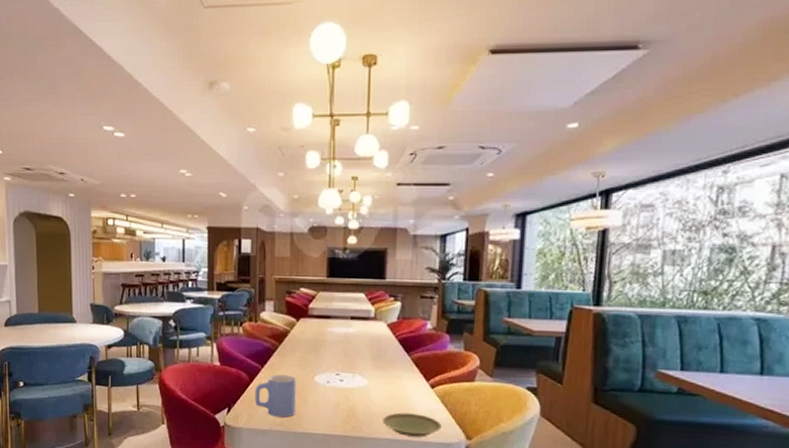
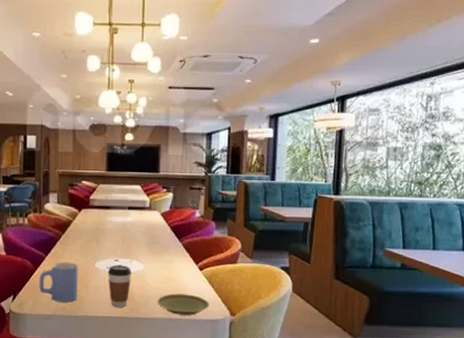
coffee cup: none [327,379,354,425] -> present [107,265,131,308]

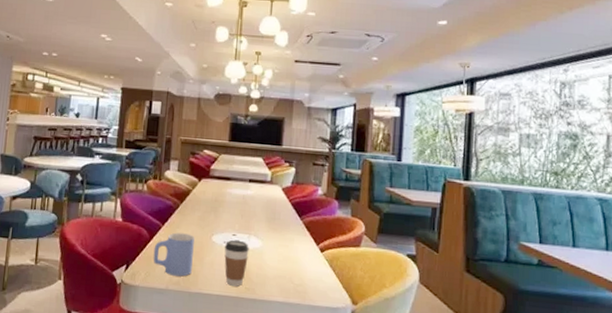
plate: present [157,294,209,315] -> none [274,275,330,301]

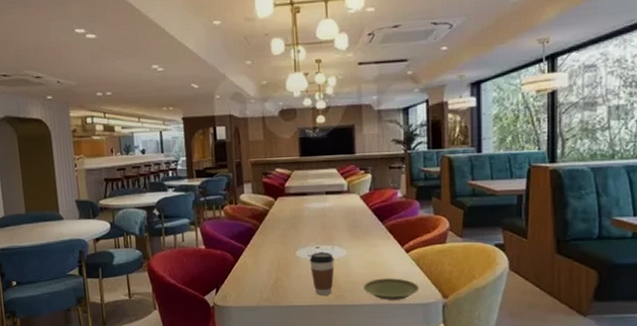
mug: present [153,232,195,277] -> none [240,252,281,293]
plate: none [274,275,330,301] -> present [363,278,419,300]

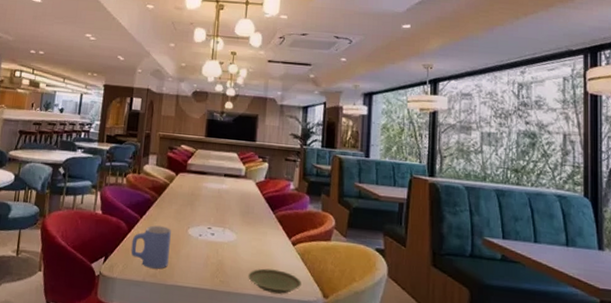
mug: none [240,252,281,293] -> present [130,225,171,269]
coffee cup: present [309,252,335,295] -> none [199,232,224,279]

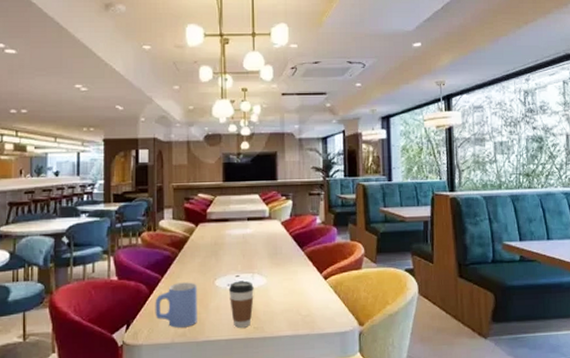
coffee cup: none [199,232,224,279] -> present [228,280,254,328]
plate: present [248,268,301,294] -> none [282,306,337,330]

